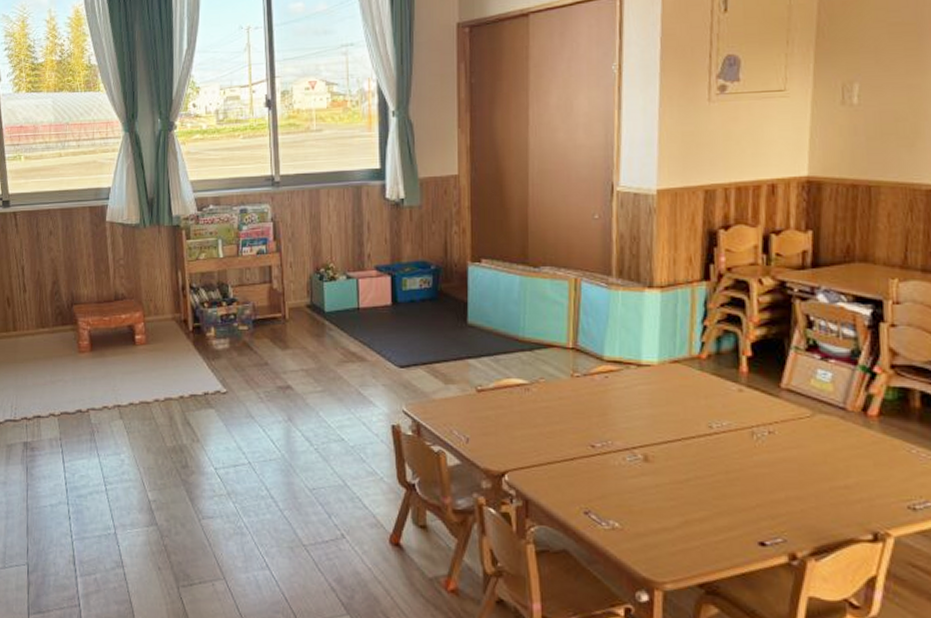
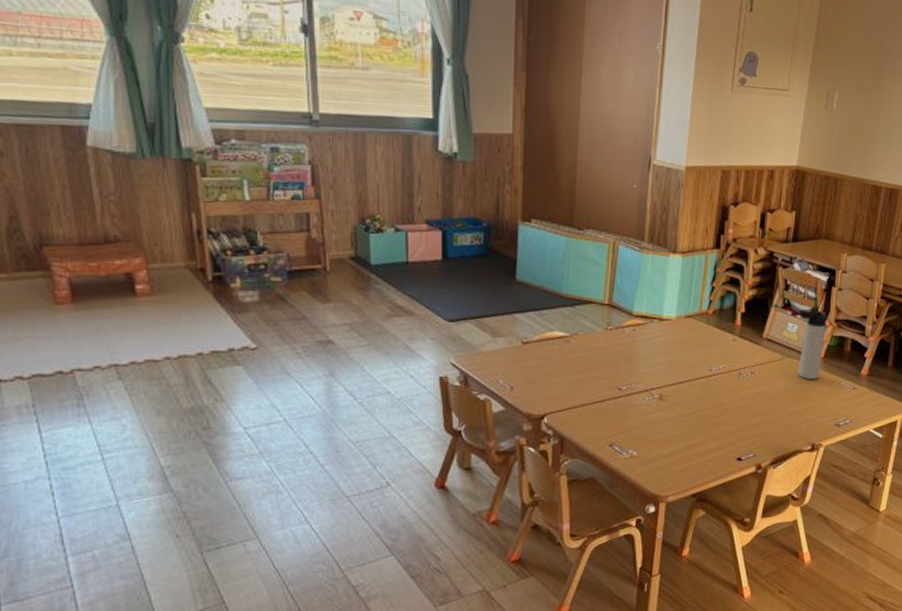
thermos bottle: none [832,352,878,445] -> present [799,309,828,380]

